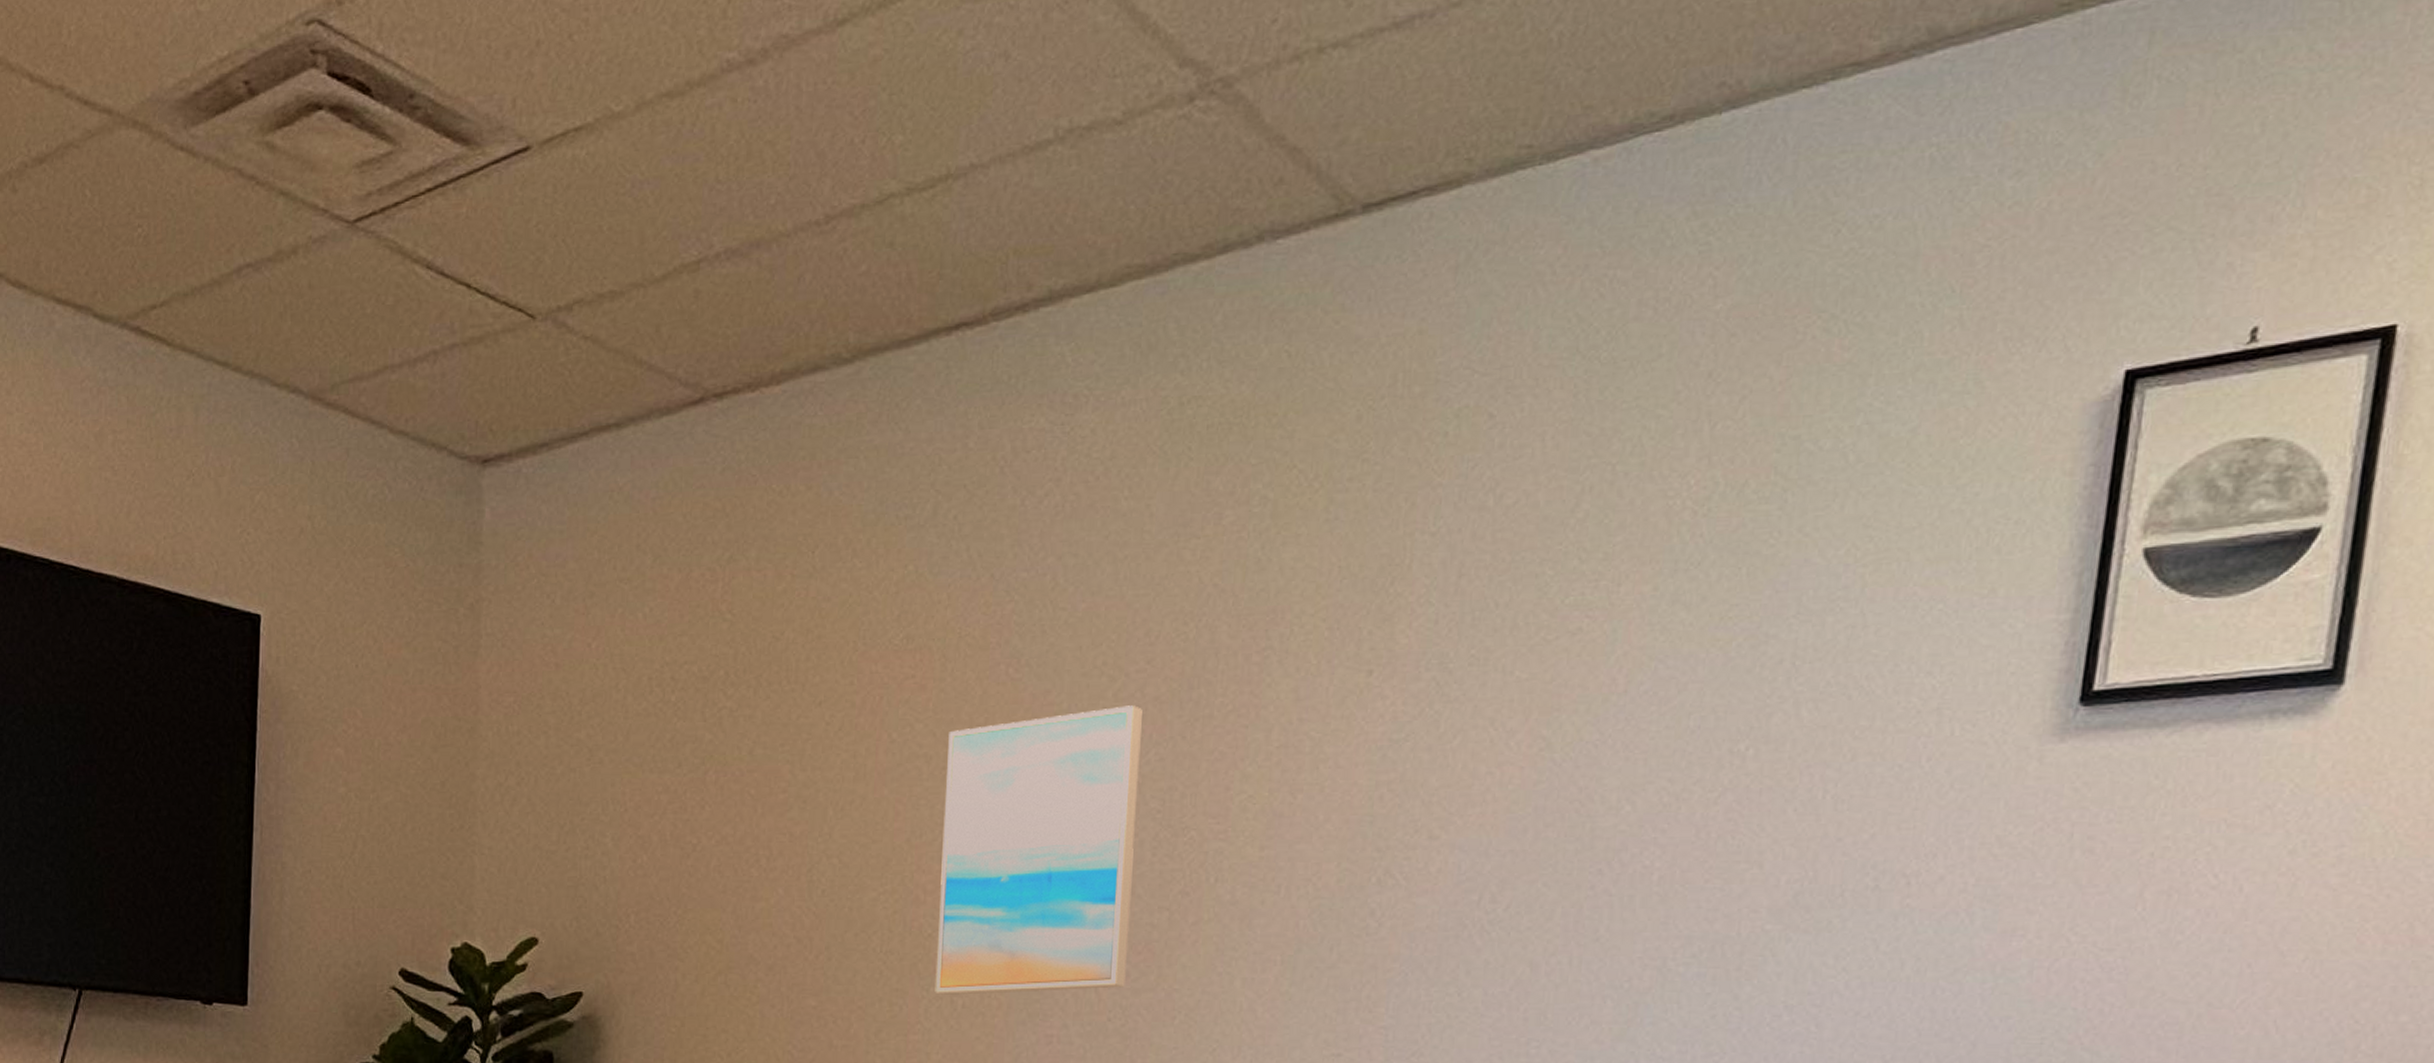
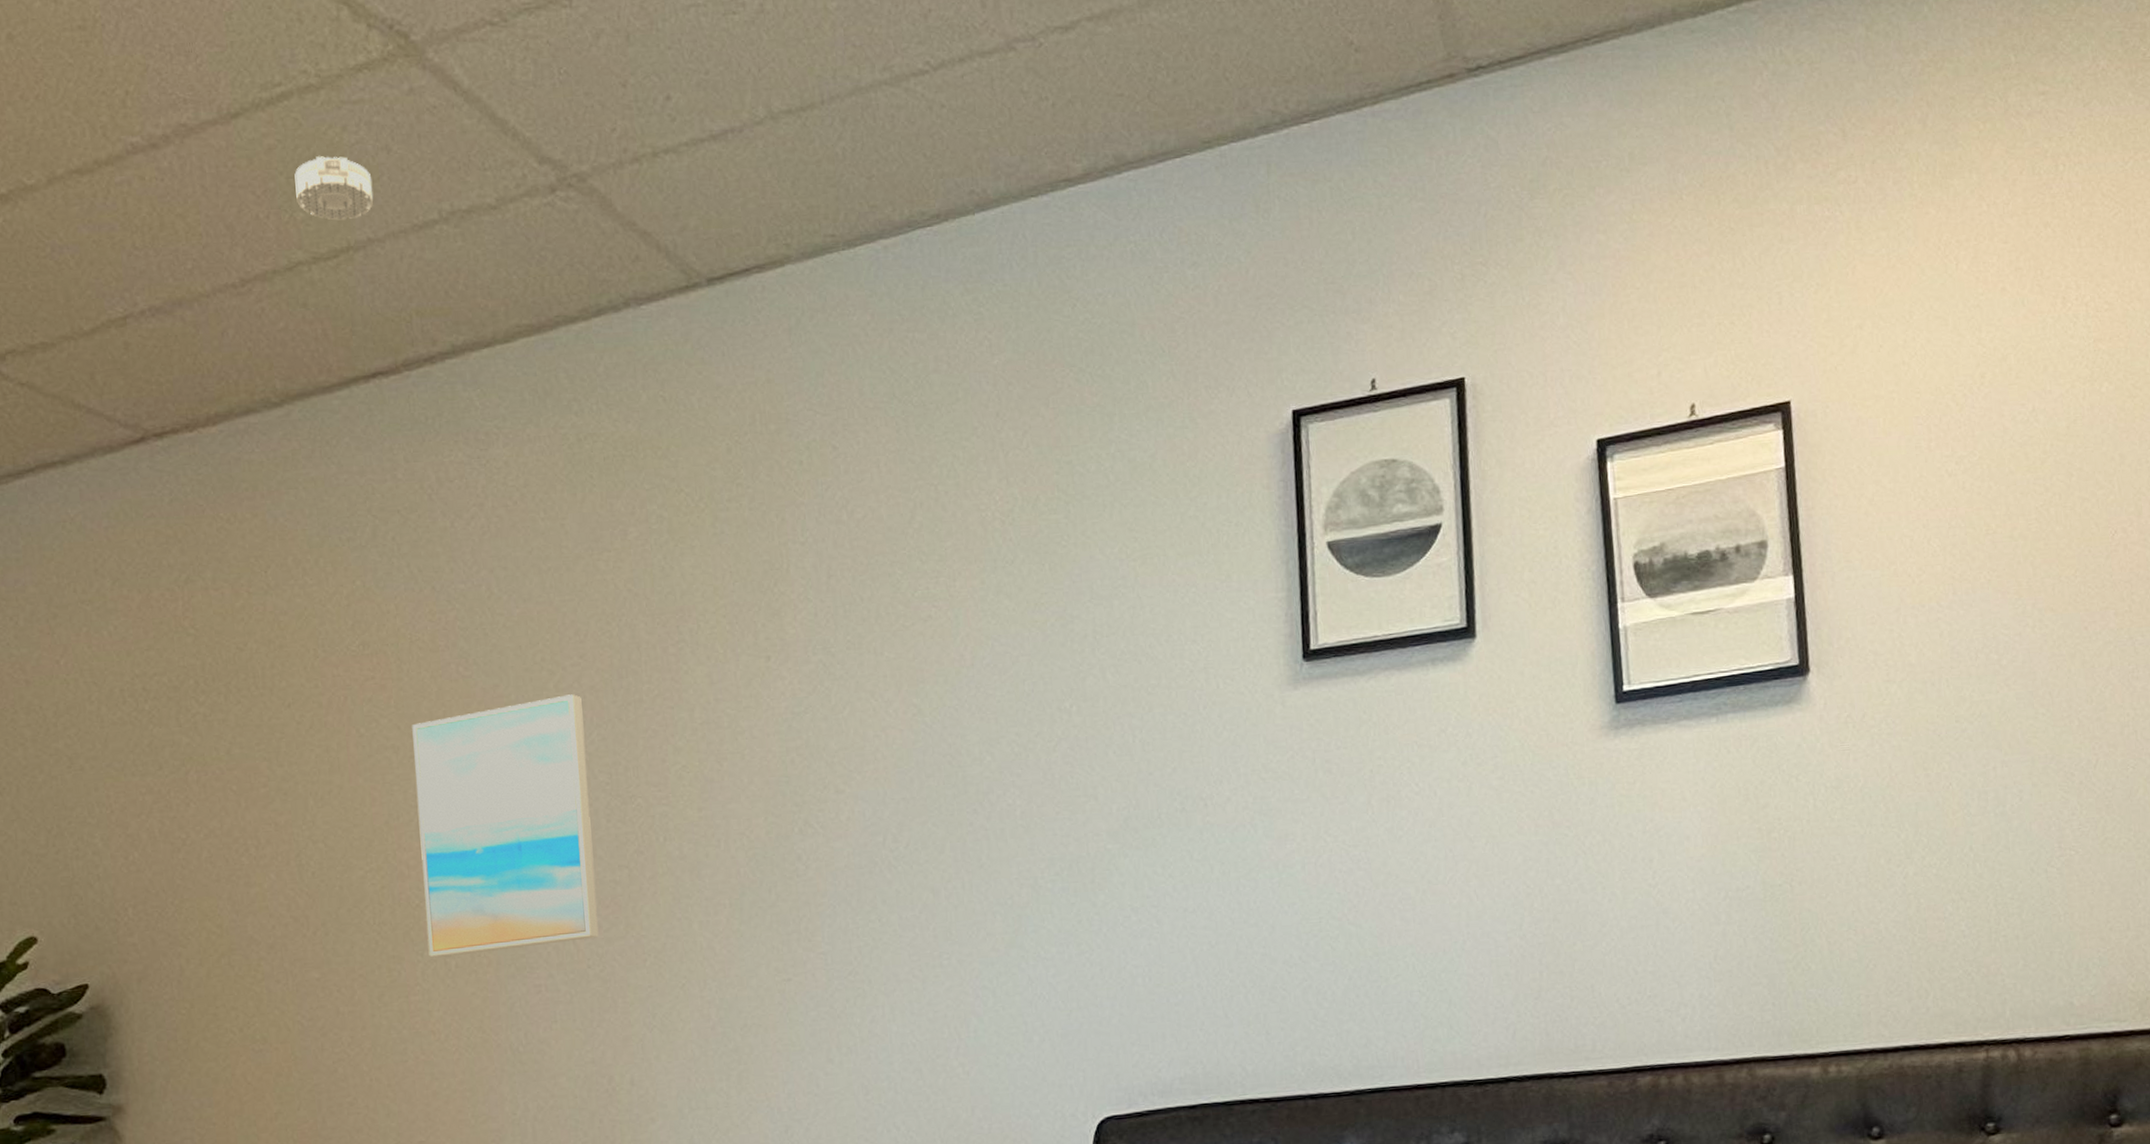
smoke detector: none [897,66,984,144] -> present [294,156,373,221]

